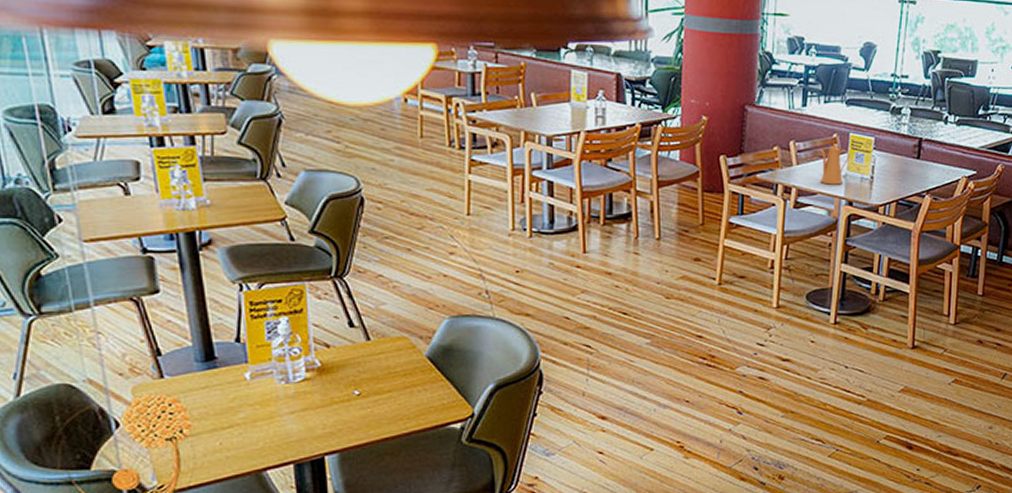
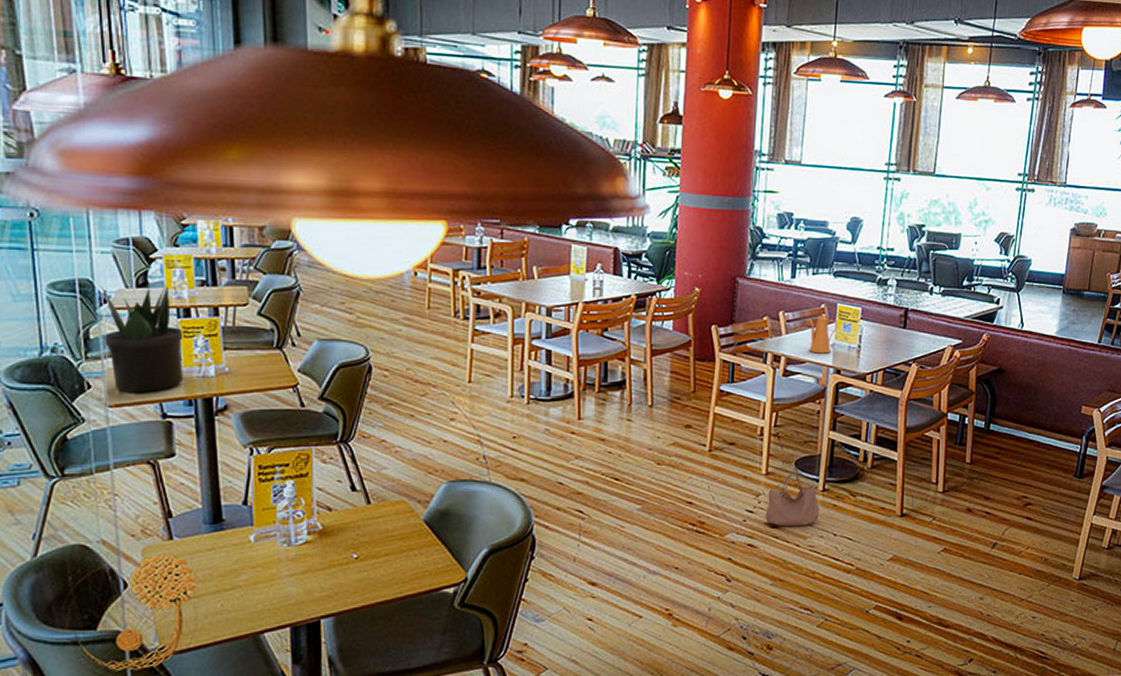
planter: none [63,112,163,227] -> present [101,286,184,393]
handbag: none [776,306,831,360] -> present [765,473,820,527]

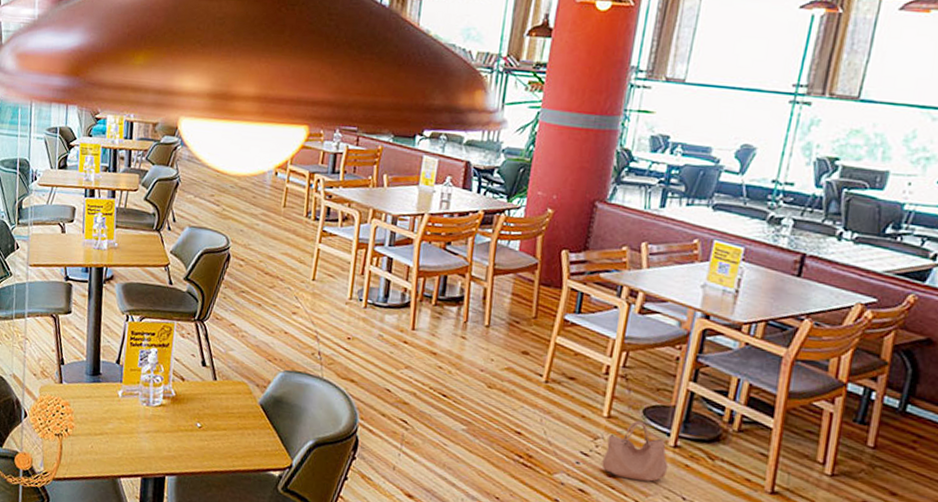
planter: present [101,286,184,393] -> none [32,165,88,258]
coffee pot: present [806,314,837,354] -> none [673,249,712,295]

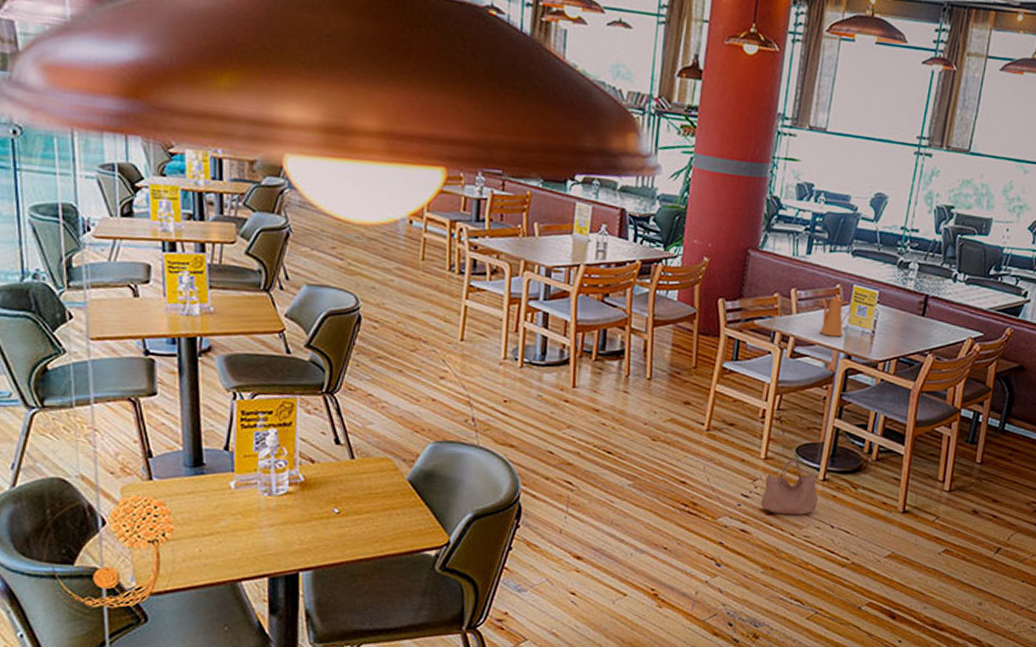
coffee pot: none [673,249,712,295] -> present [819,294,852,337]

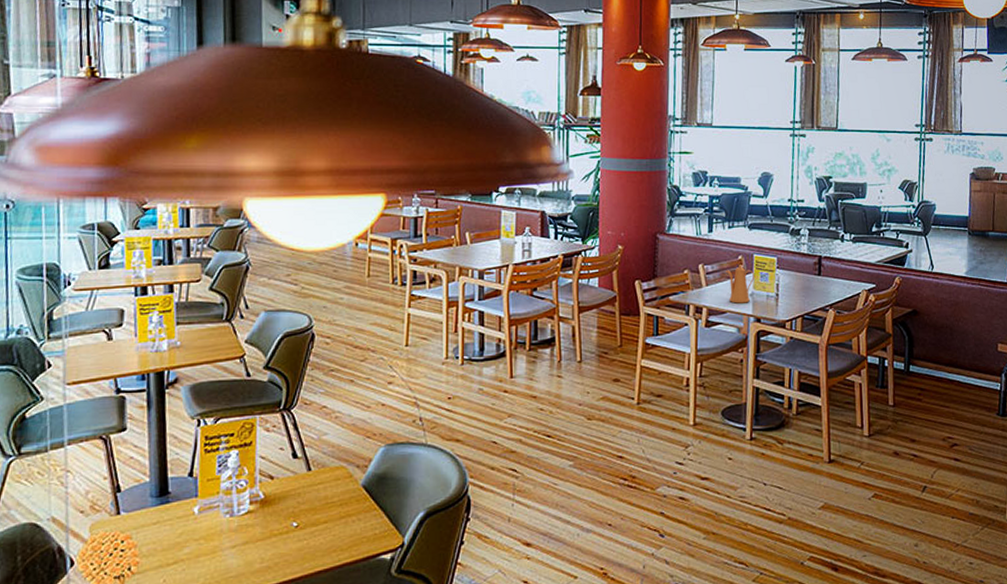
handbag: present [761,459,819,516] -> none [695,422,749,478]

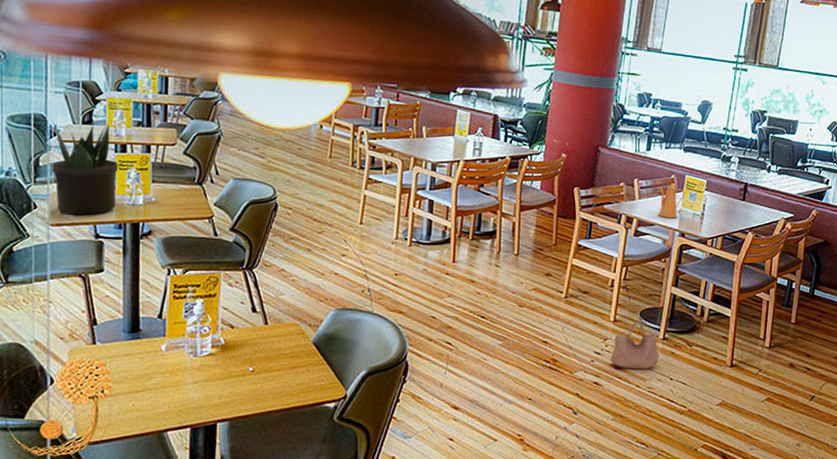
planter: none [66,266,140,370] -> present [51,121,119,216]
handbag: none [695,422,749,478] -> present [611,321,660,370]

